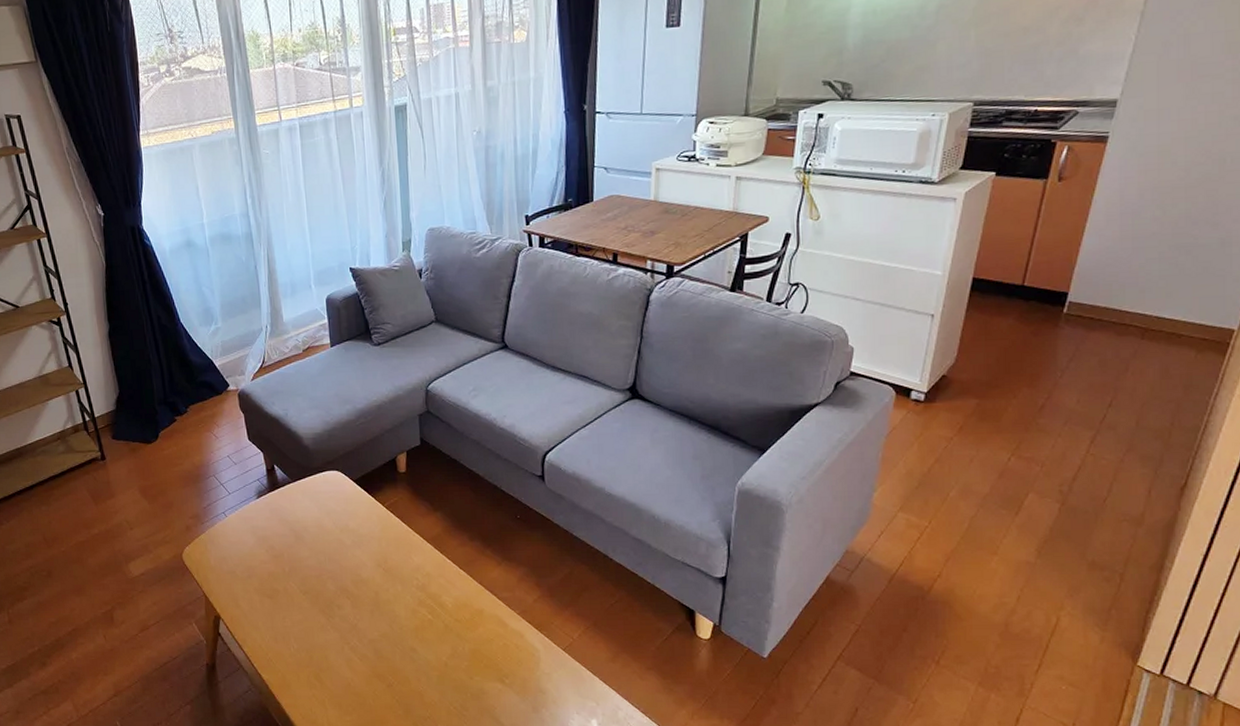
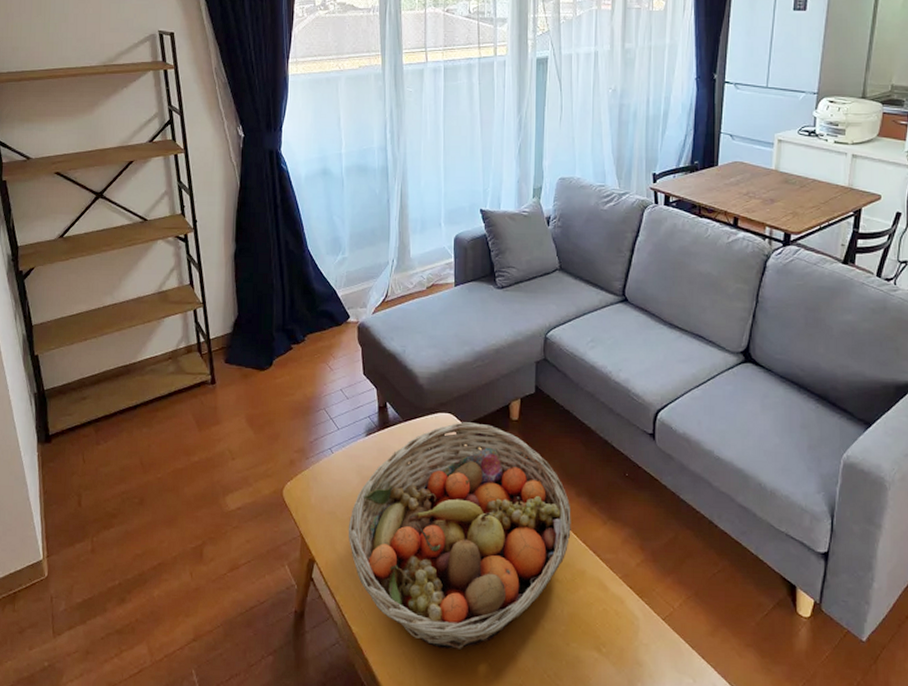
fruit basket: none [248,478,467,689] -> present [348,422,571,649]

